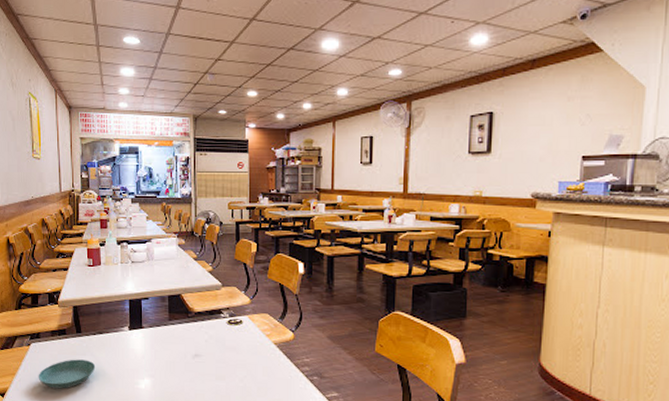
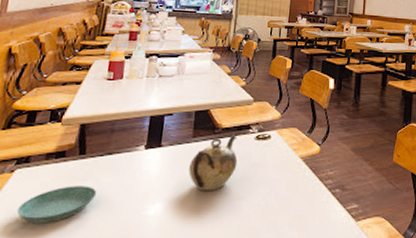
teapot: none [169,319,213,371] -> present [188,134,238,191]

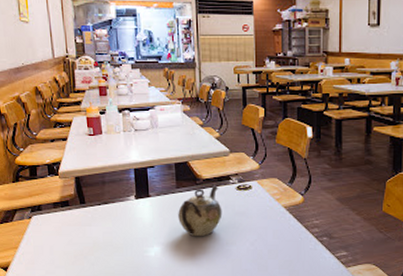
saucer: present [16,186,97,224] -> none [42,230,103,261]

